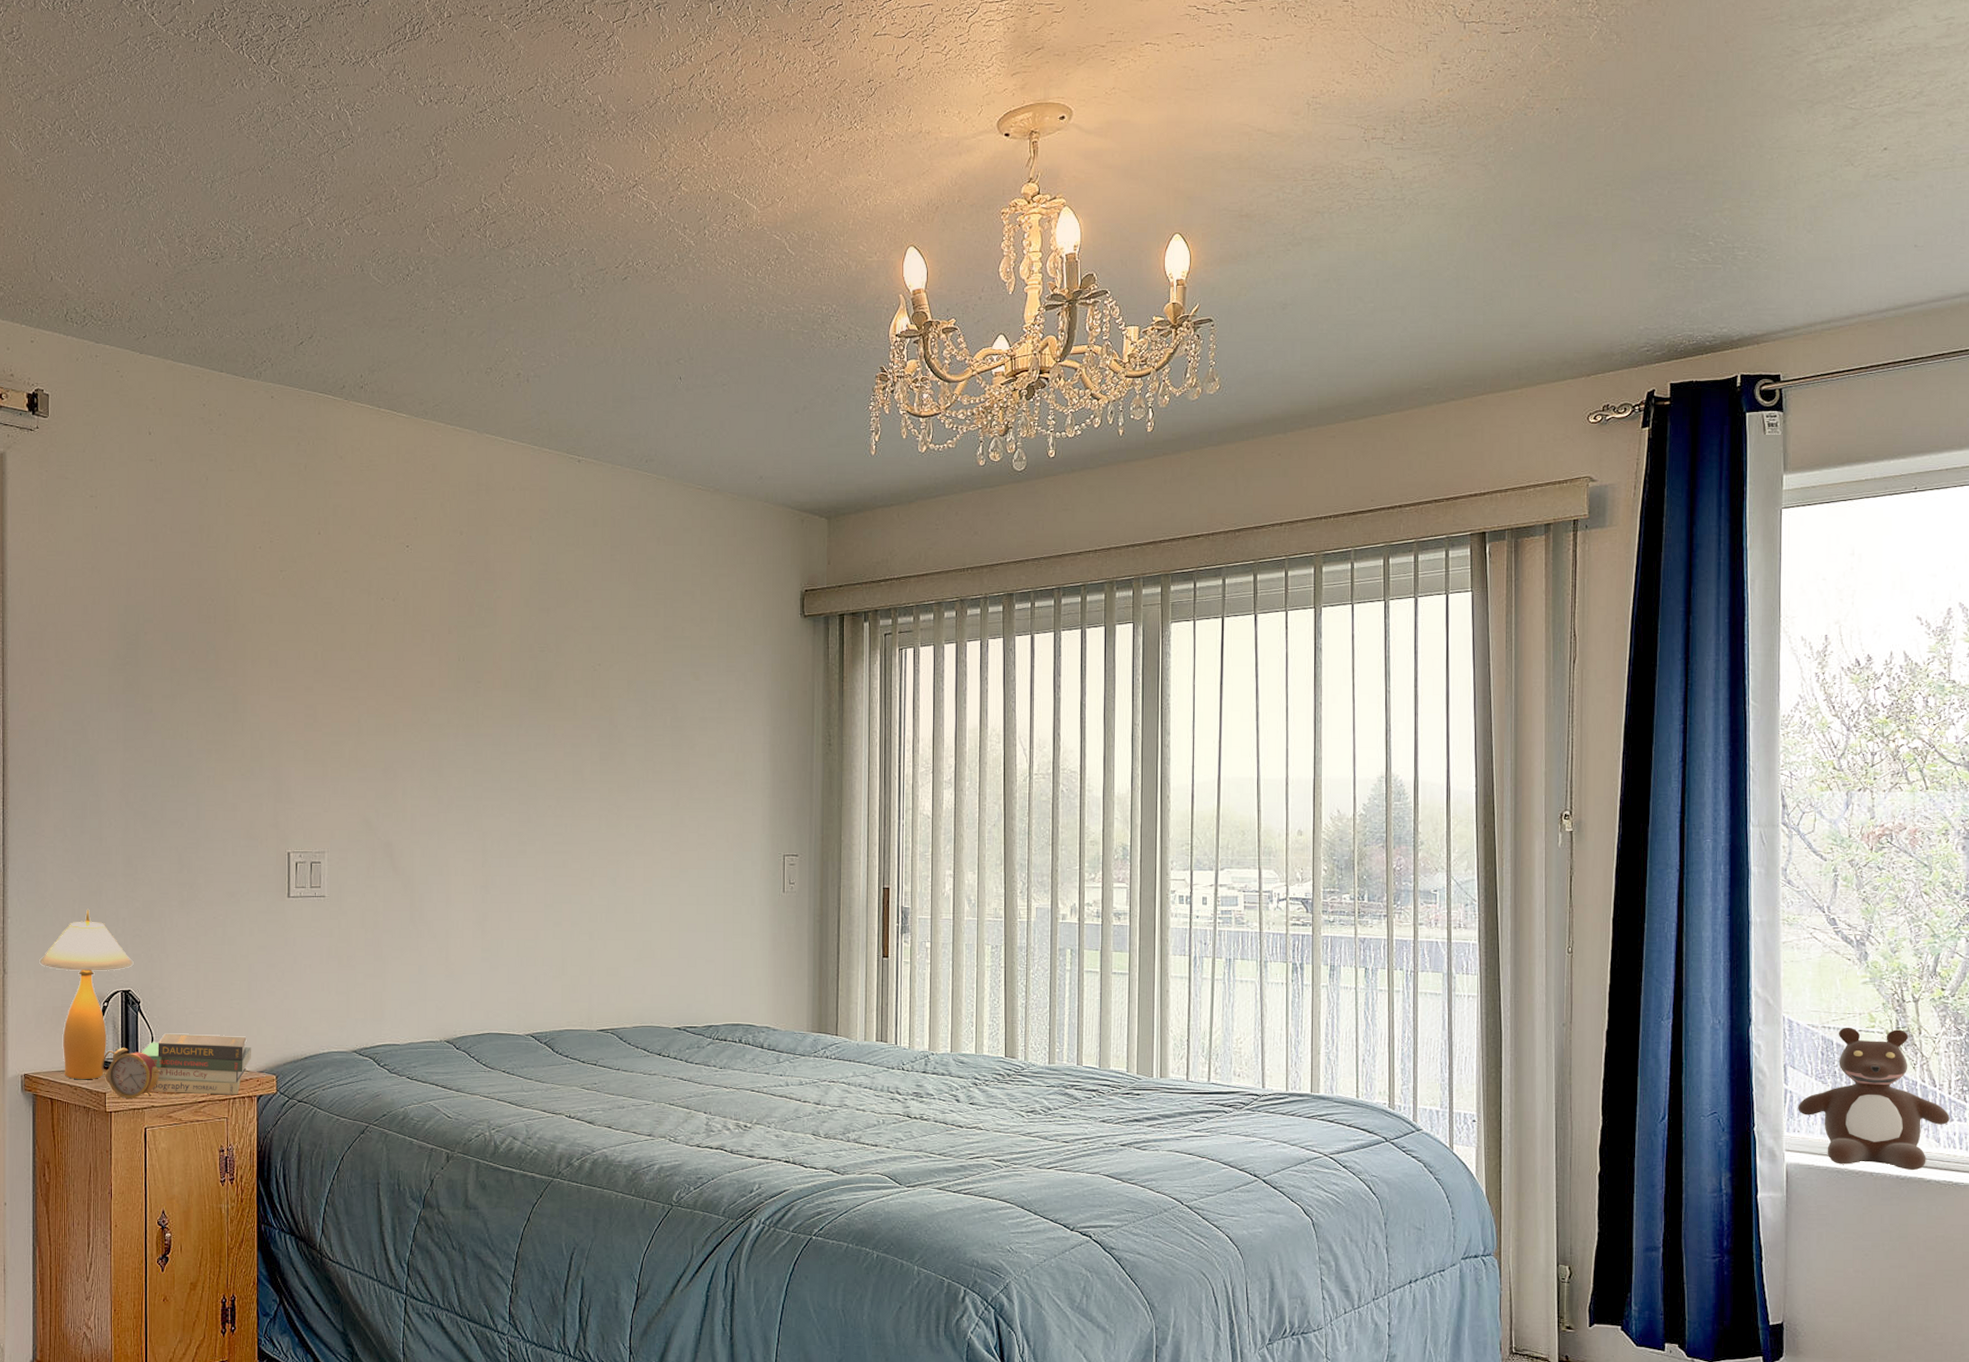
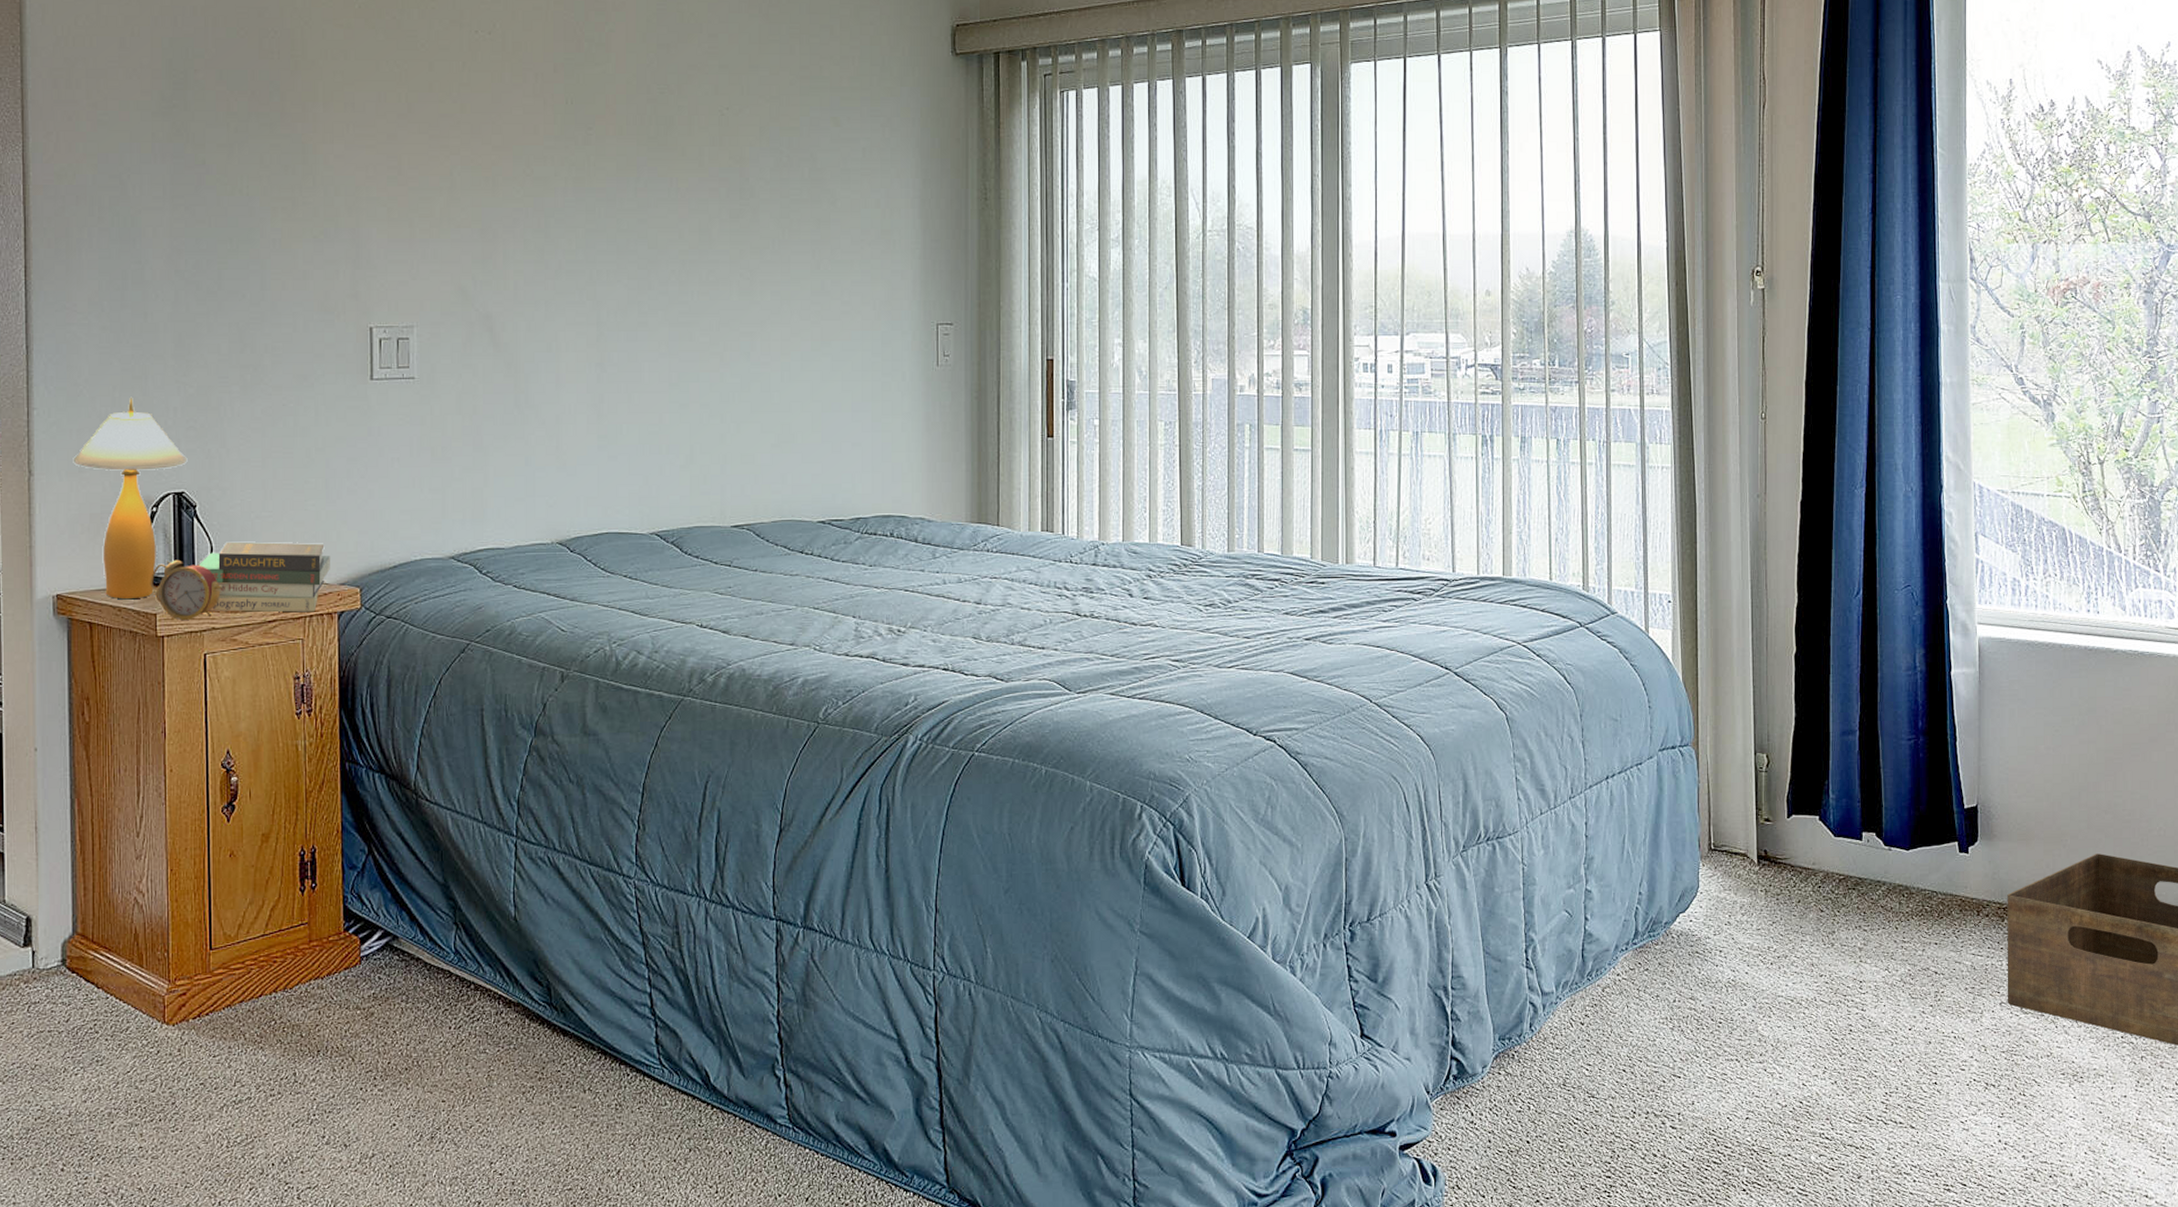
stuffed animal: present [1798,1027,1950,1171] -> none [1989,491,2135,641]

